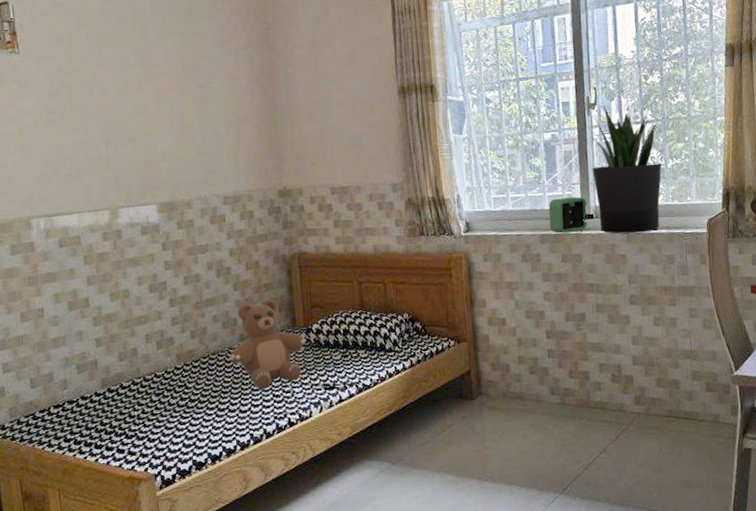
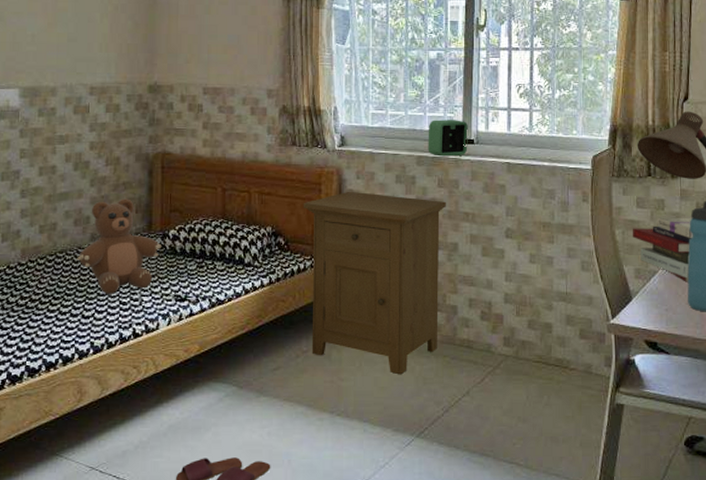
nightstand: none [435,273,573,439] -> present [303,191,446,375]
planter: present [592,105,662,235] -> none [476,28,549,163]

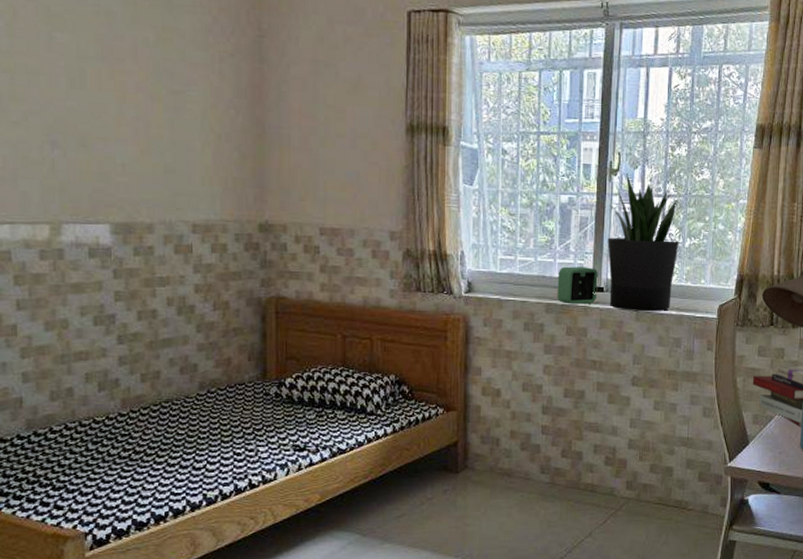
teddy bear: present [77,198,163,294] -> none [185,345,279,445]
nightstand: present [303,191,446,375] -> none [428,338,574,519]
planter: none [476,28,549,163] -> present [607,172,681,312]

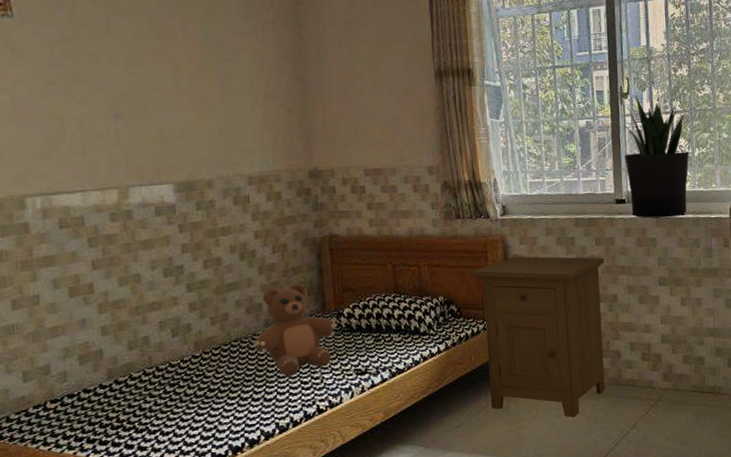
teddy bear: none [185,345,279,445] -> present [253,283,338,376]
nightstand: none [428,338,574,519] -> present [471,256,605,418]
alarm clock: present [557,266,598,305] -> none [583,182,620,218]

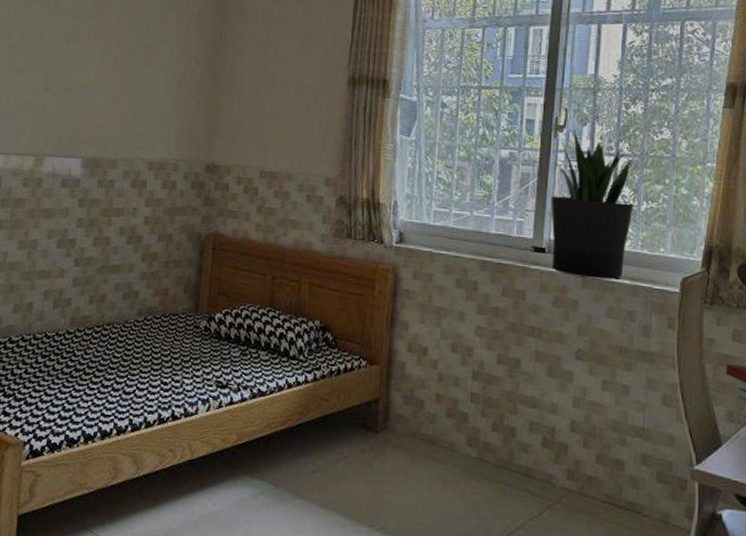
teddy bear: present [253,283,338,376] -> none [123,276,208,373]
nightstand: present [471,256,605,418] -> none [354,291,510,496]

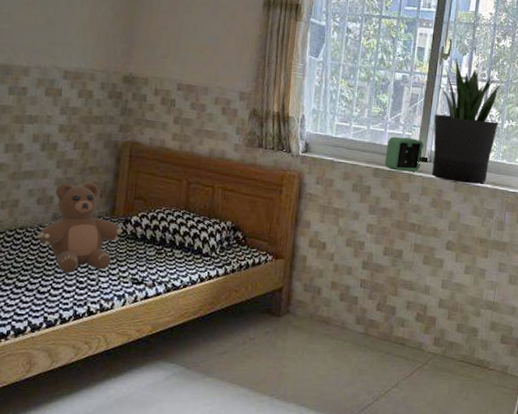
teddy bear: none [123,276,208,373] -> present [37,182,124,273]
alarm clock: none [493,223,539,265] -> present [384,136,424,172]

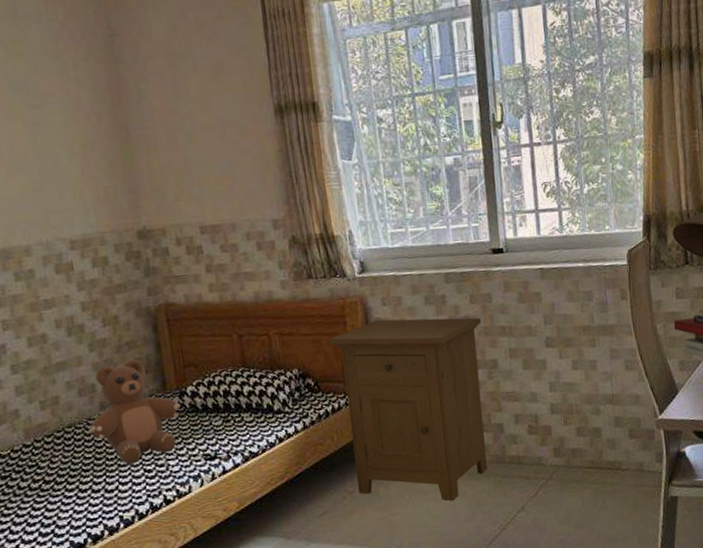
nightstand: none [259,194,396,365] -> present [328,317,488,501]
alarm clock: present [384,136,424,172] -> none [453,229,498,271]
planter: present [431,57,503,185] -> none [499,123,577,270]

